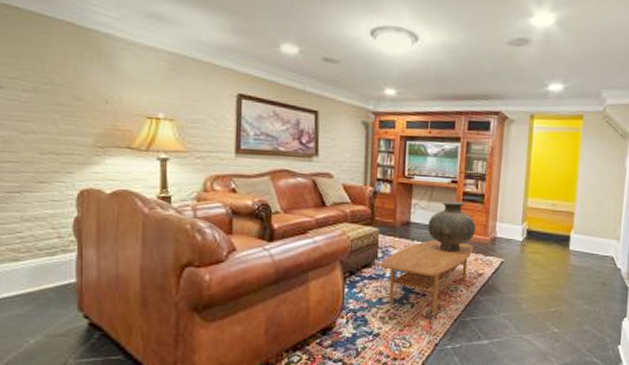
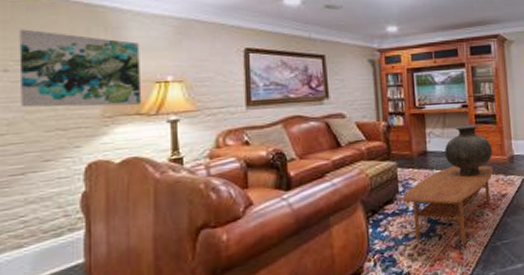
wall art: none [13,45,133,140] -> present [19,29,142,108]

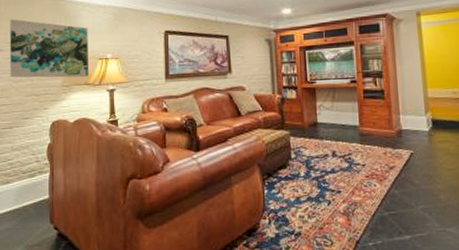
coffee table: present [402,165,494,244] -> none [294,137,382,211]
ceramic pot: present [445,124,492,176] -> none [334,99,380,148]

